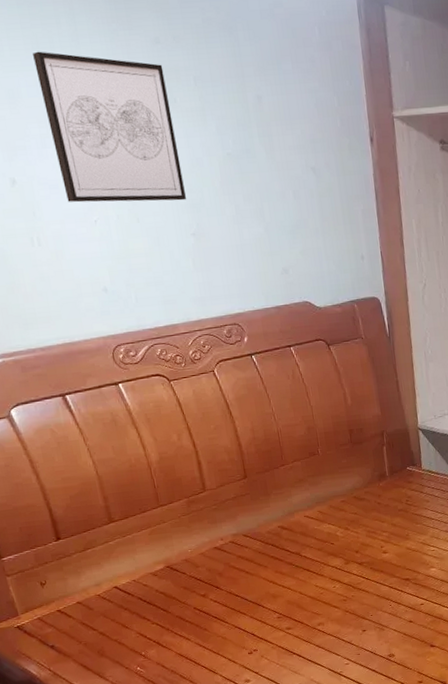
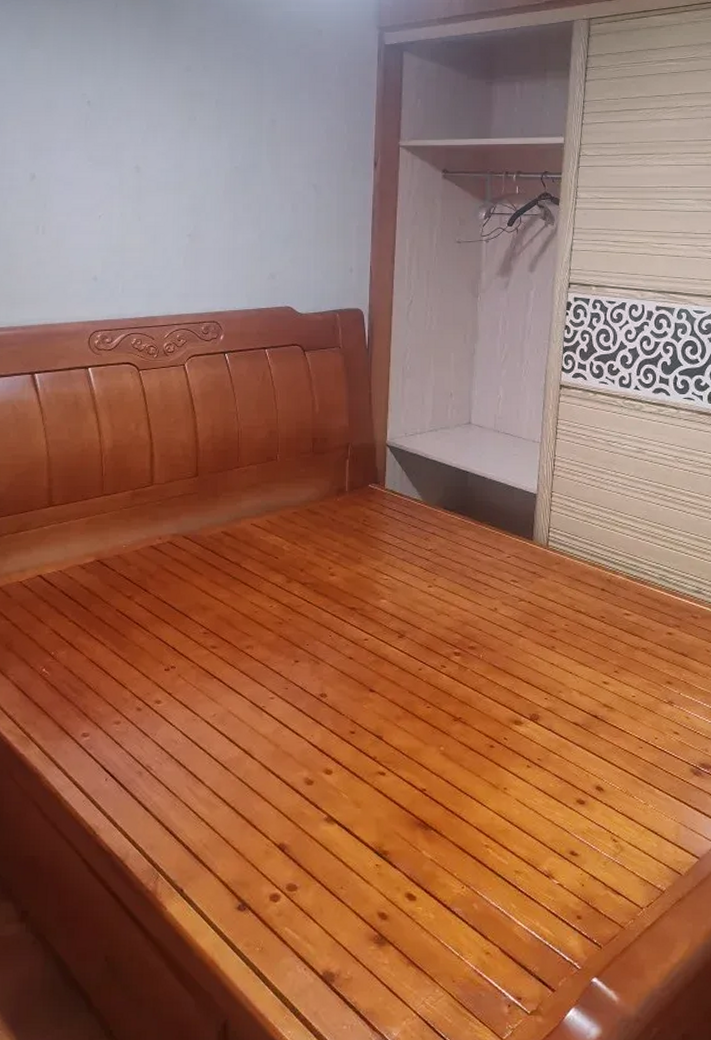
wall art: present [33,51,187,203] -> none [75,71,190,205]

